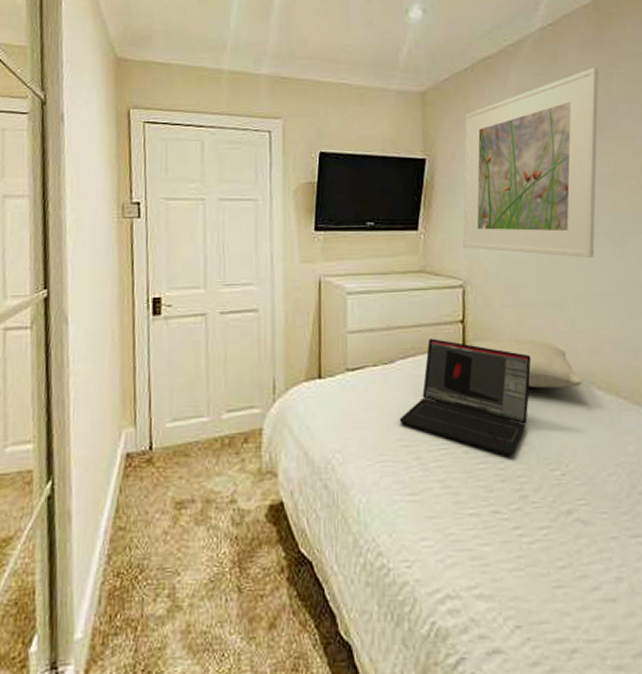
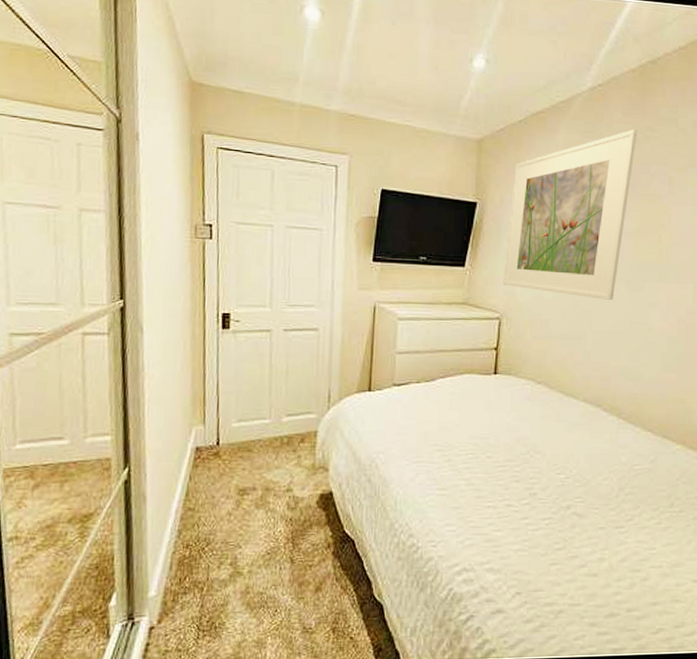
laptop: present [399,338,532,456] -> none [436,362,551,461]
pillow: present [470,339,583,389] -> none [501,365,591,408]

